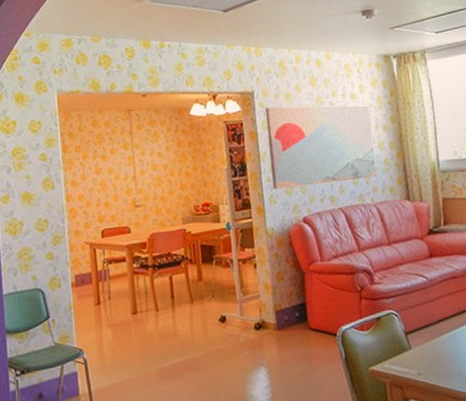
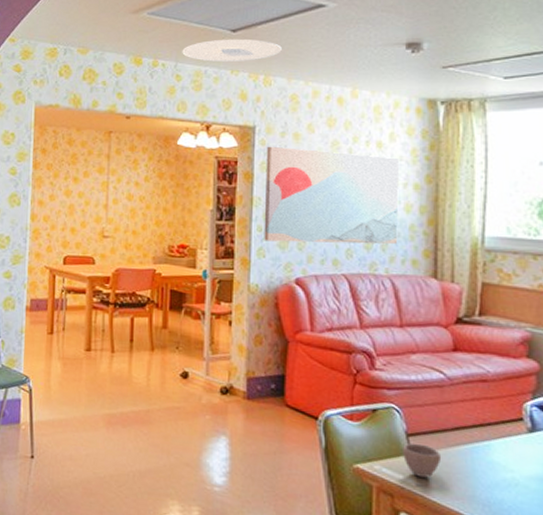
ceiling light: none [184,17,266,39] -> present [182,38,282,62]
cup: none [404,338,434,367] -> present [403,443,442,478]

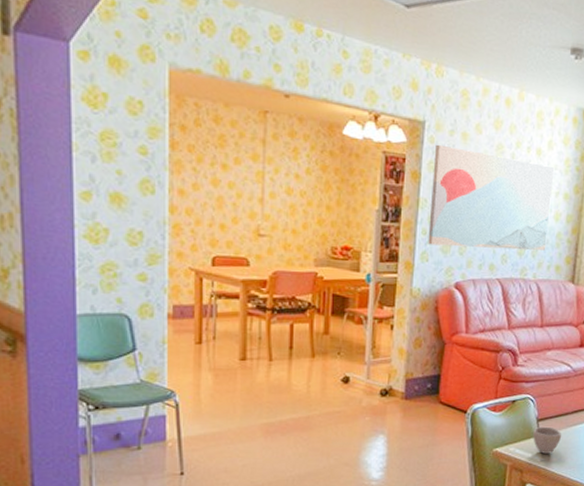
ceiling light: present [182,38,282,62] -> none [350,13,456,45]

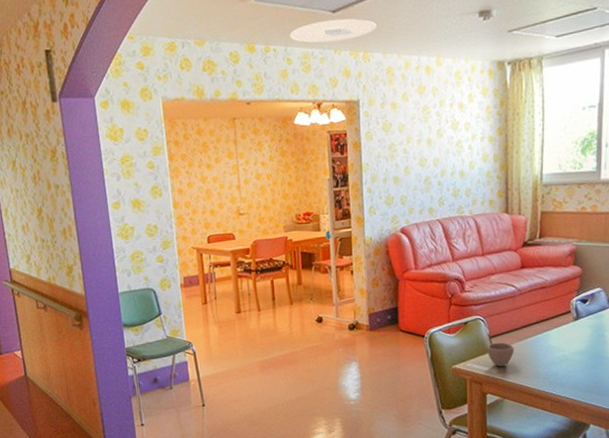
ceiling light: none [350,13,456,45] -> present [290,18,376,43]
wall art: present [428,144,555,250] -> none [370,115,478,200]

